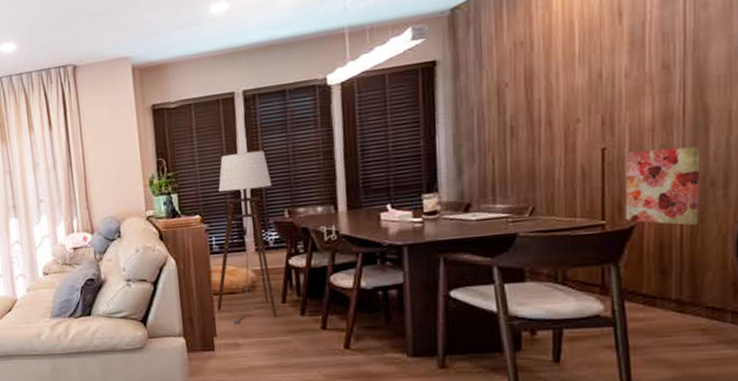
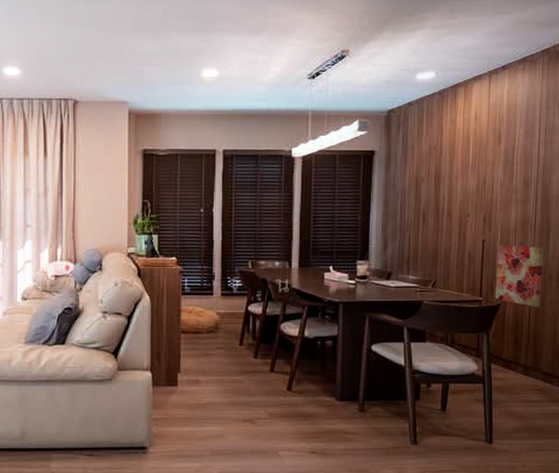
floor lamp: present [217,150,277,323] -> none [184,205,240,361]

